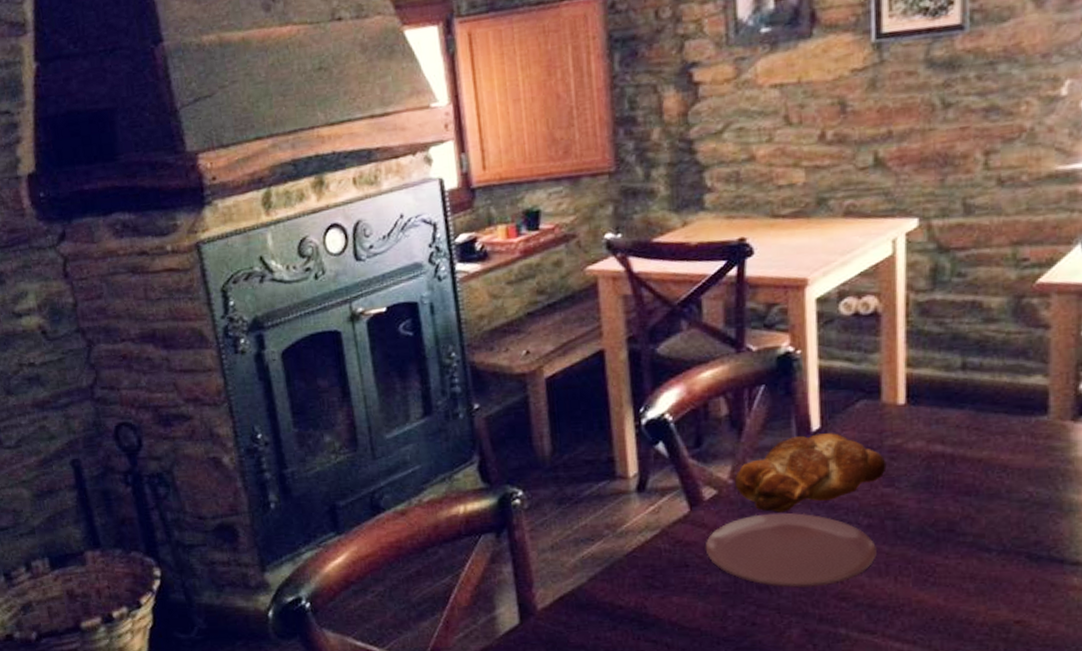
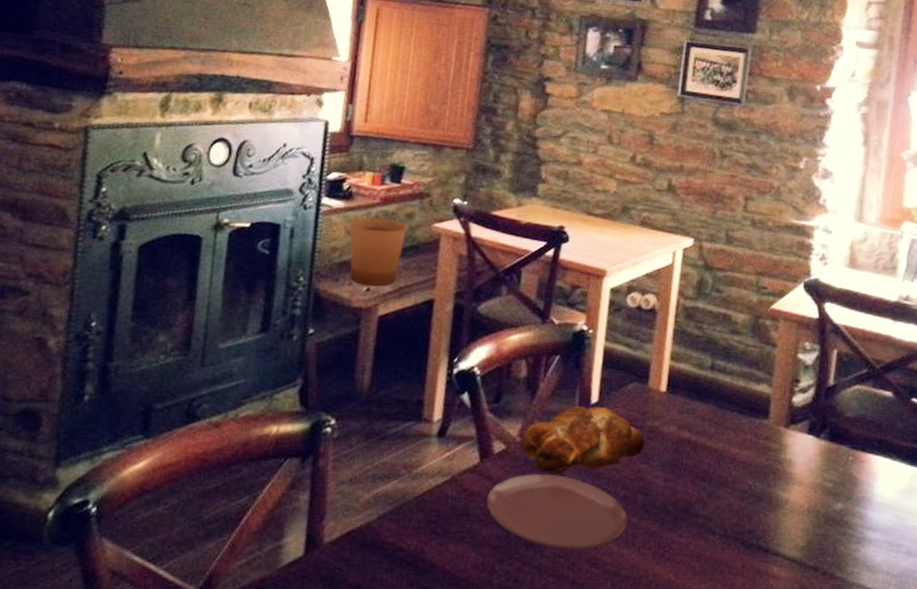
planter: none [491,272,558,349] -> present [348,217,407,286]

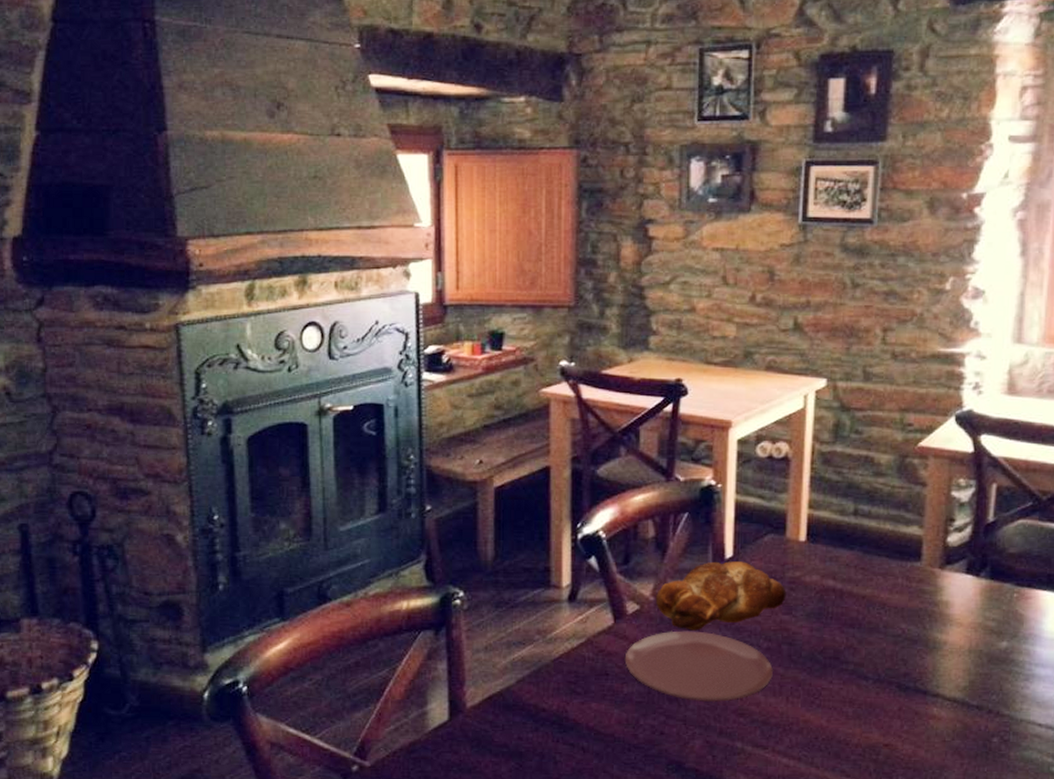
planter: present [348,217,407,286] -> none [453,387,514,458]

